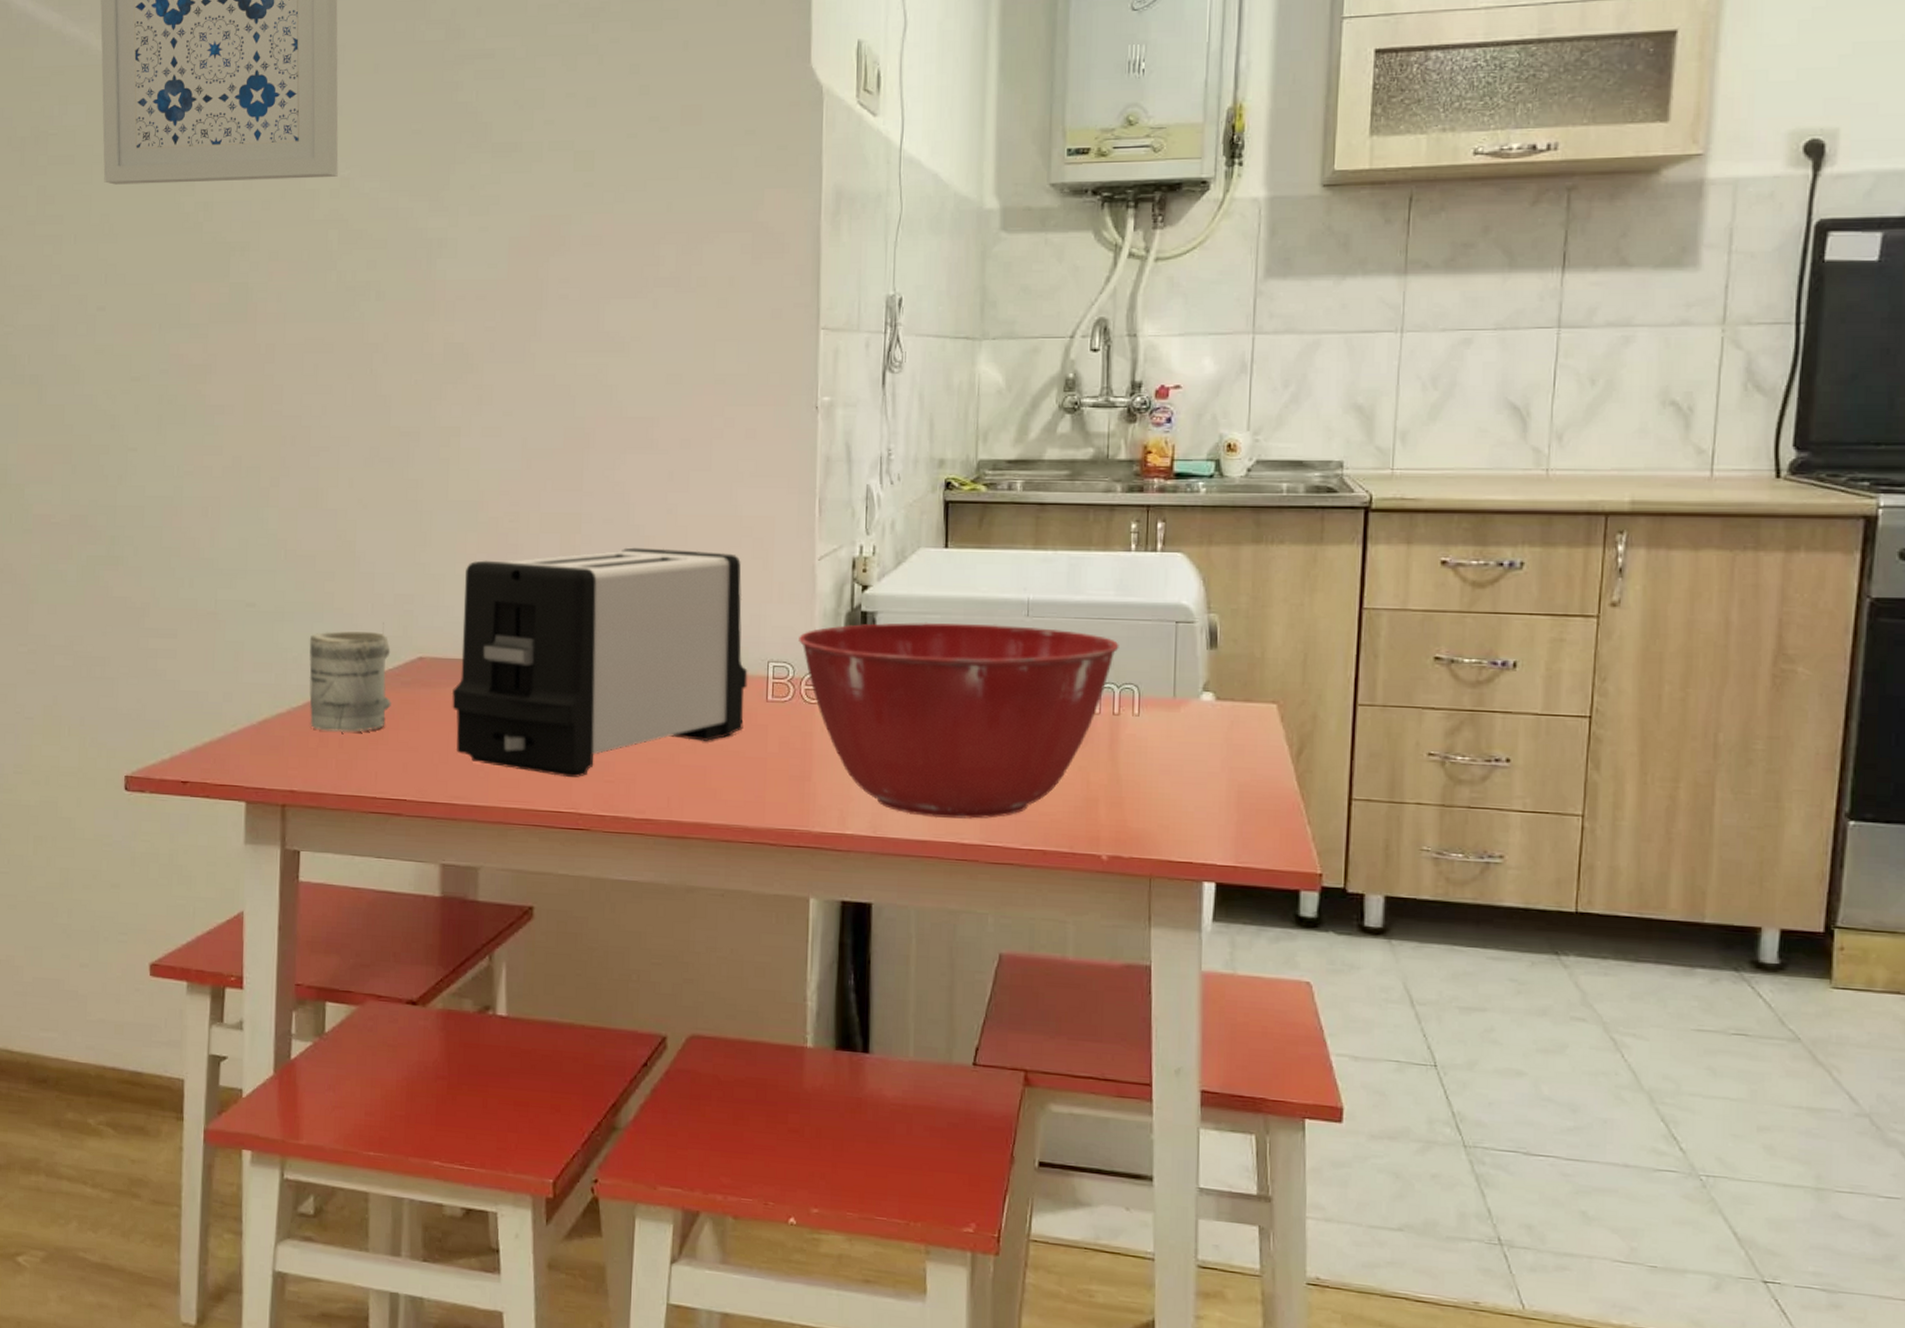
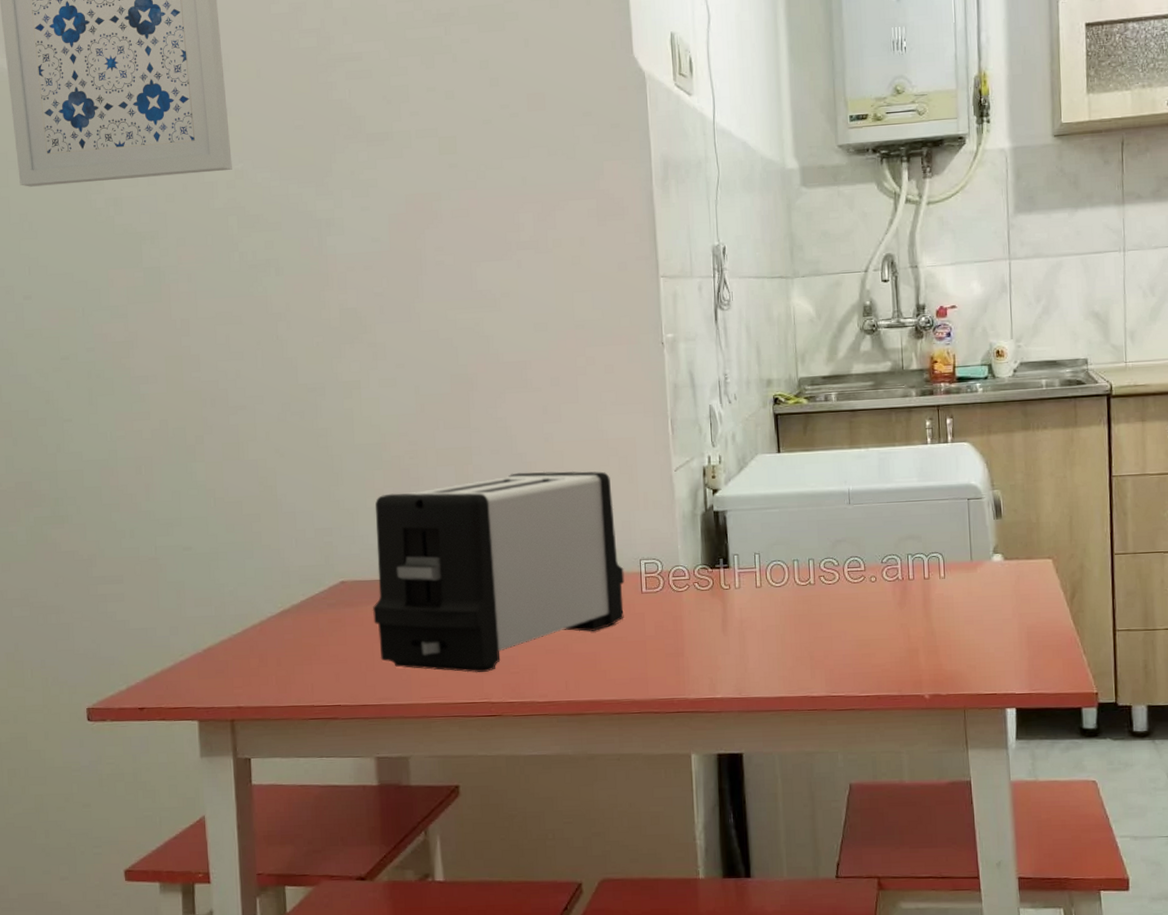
mug: present [309,622,391,732] -> none [242,554,320,653]
mixing bowl: present [799,622,1119,819] -> none [664,512,925,678]

